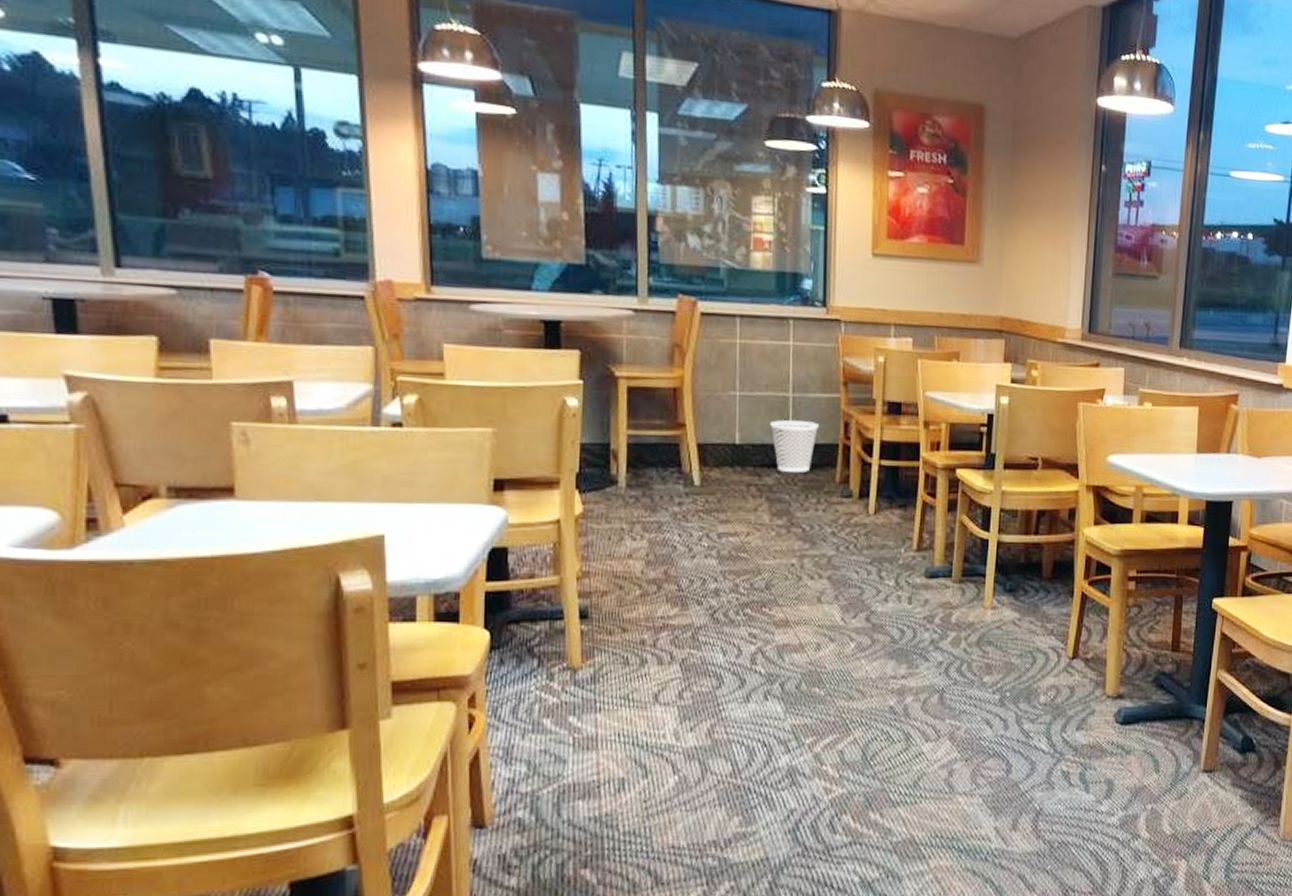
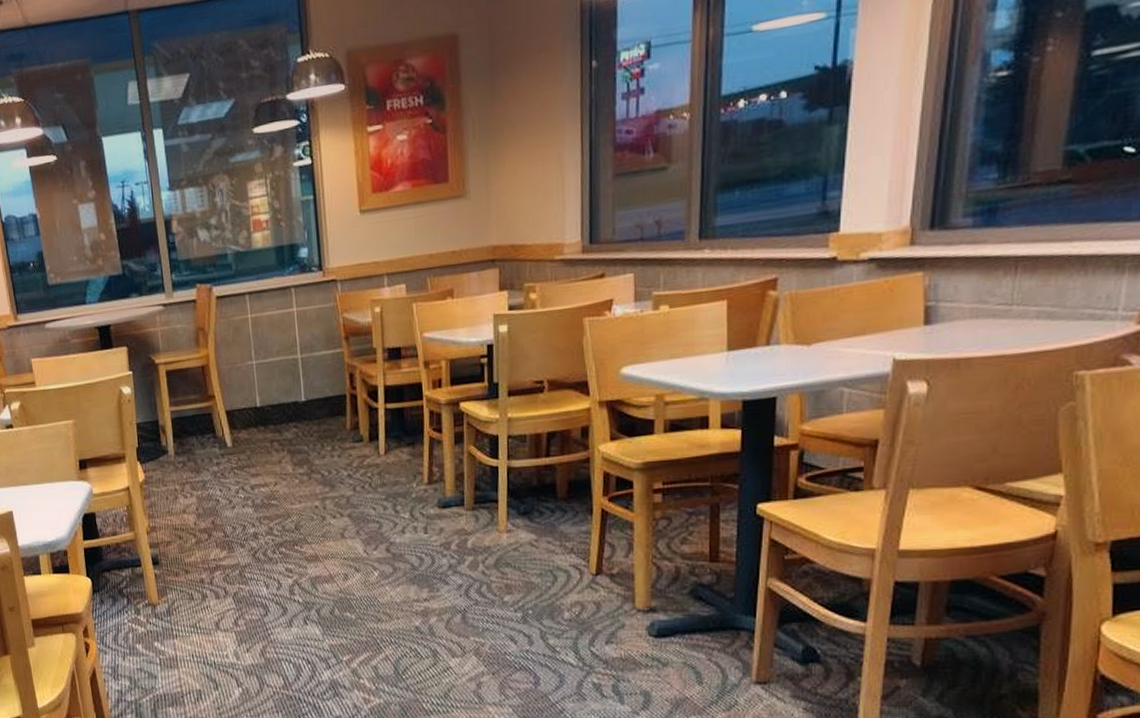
wastebasket: present [770,420,820,472] -> none [284,377,328,426]

